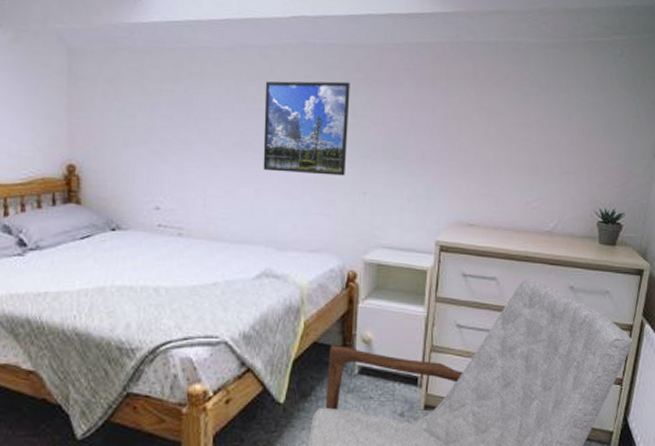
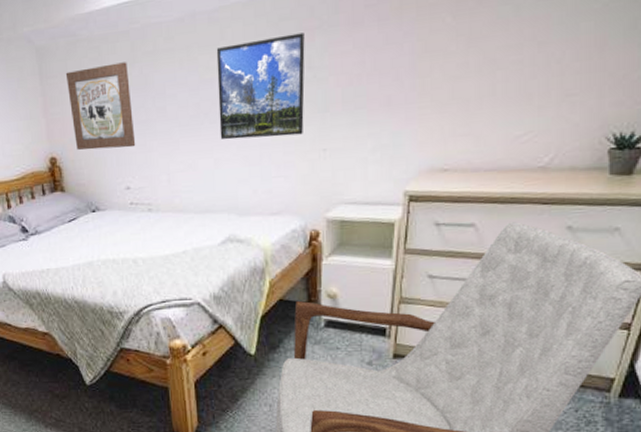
wall art: none [99,77,172,166] -> present [65,62,136,150]

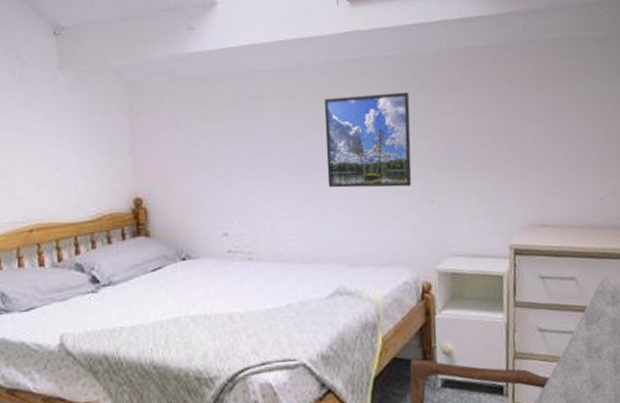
wall art: present [65,62,136,150] -> none [159,104,236,192]

